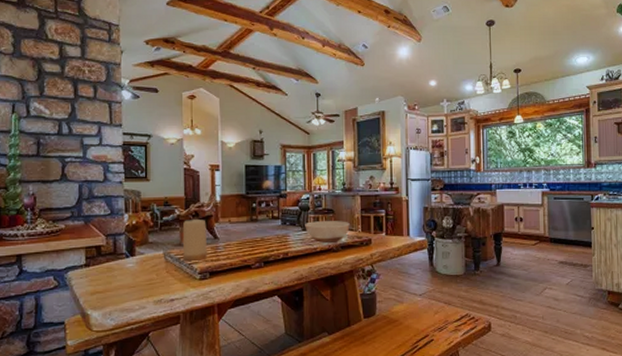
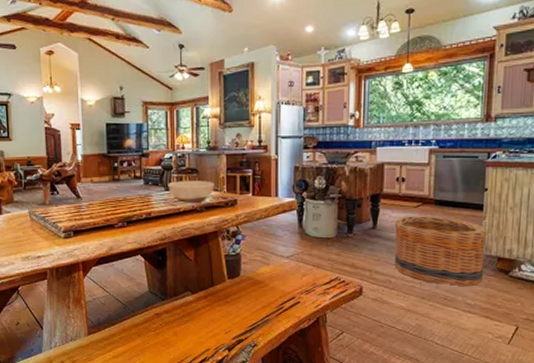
candle: present [182,219,208,262] -> none [45,179,72,221]
basket: none [517,253,597,320] -> present [395,216,488,287]

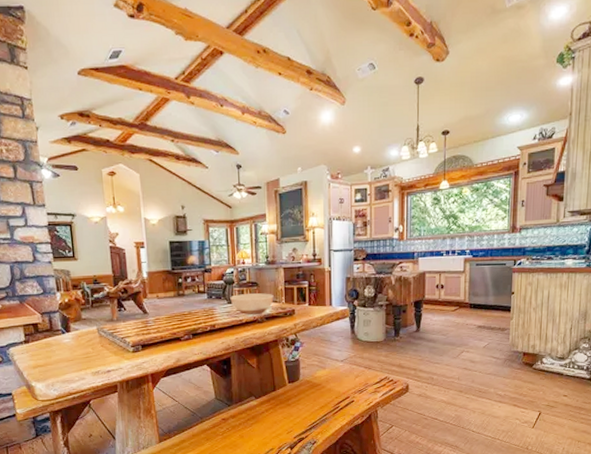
basket: present [395,216,488,287] -> none [436,318,515,380]

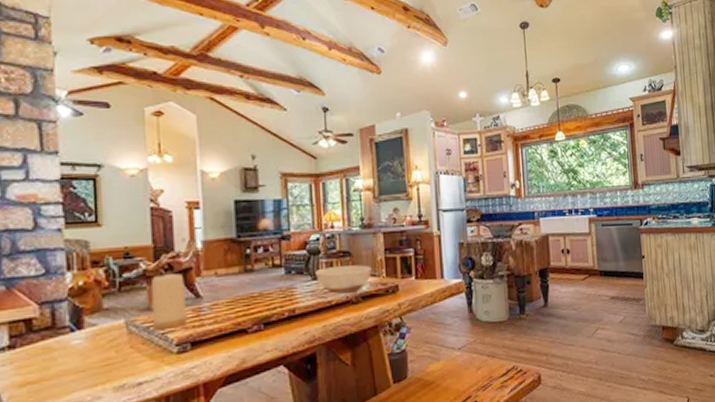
candle: none [112,296,139,336] -> present [150,273,188,332]

